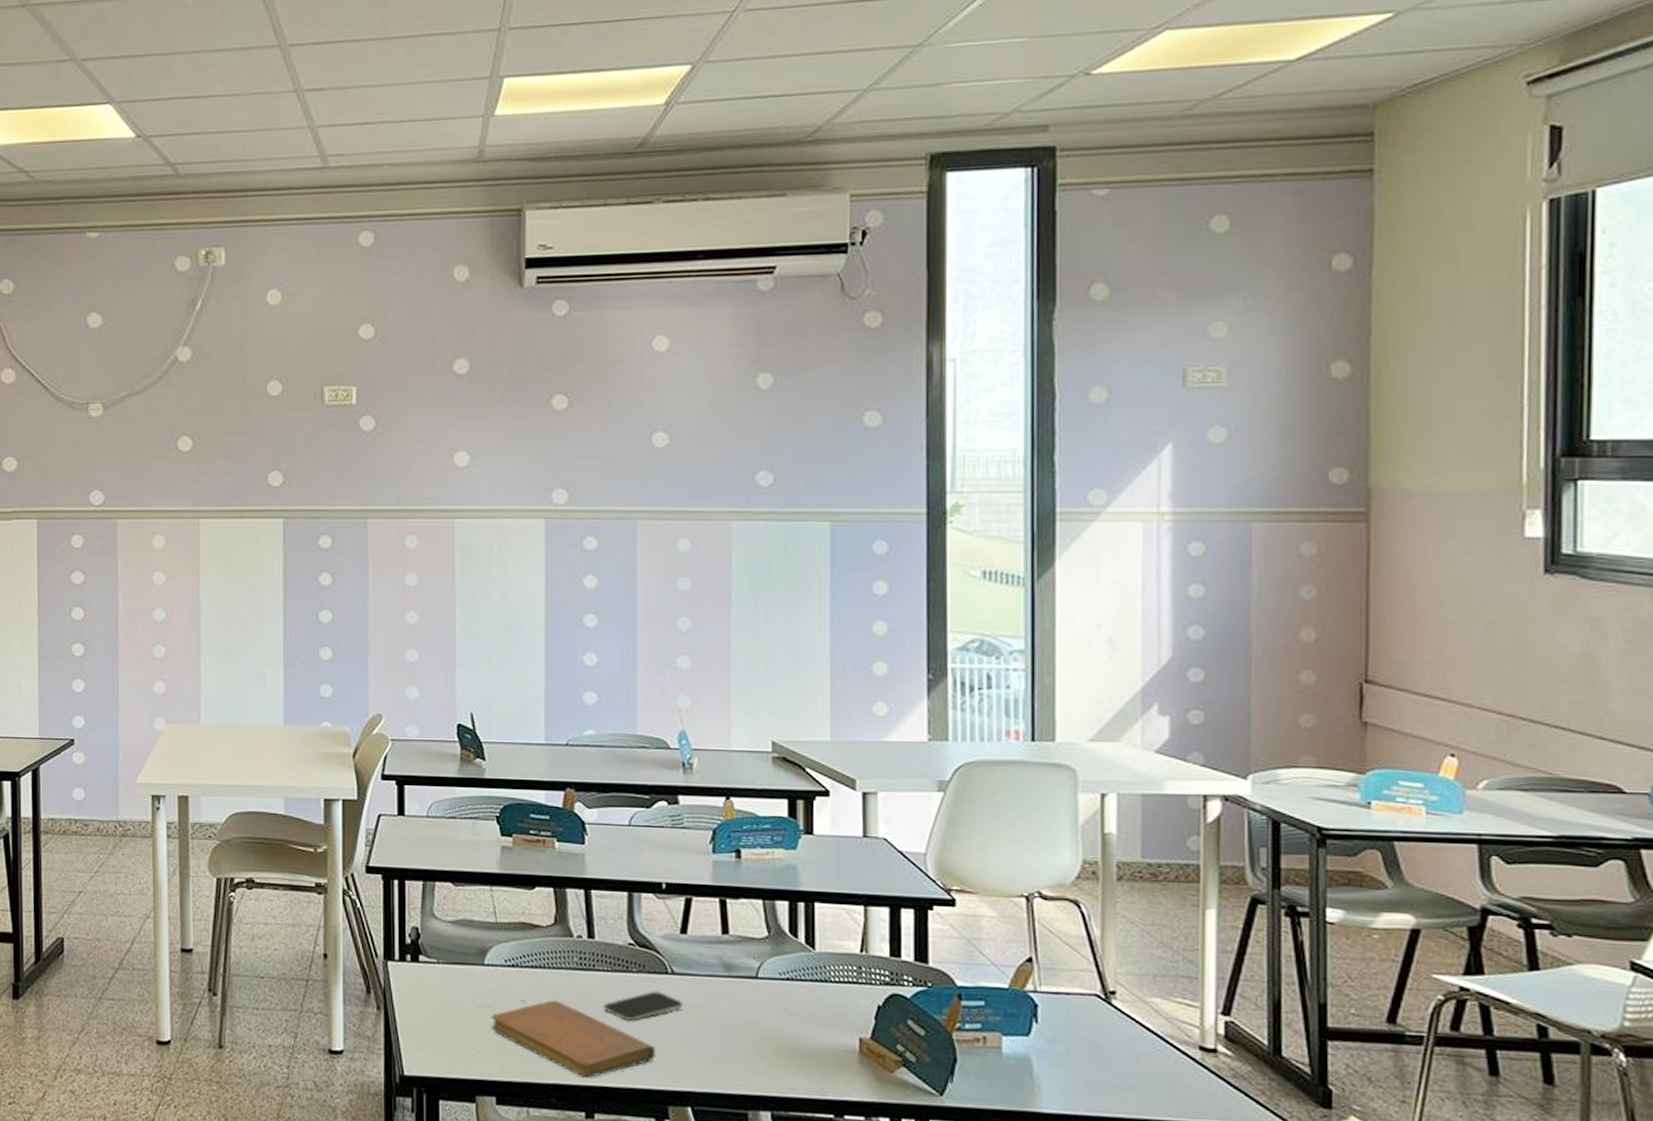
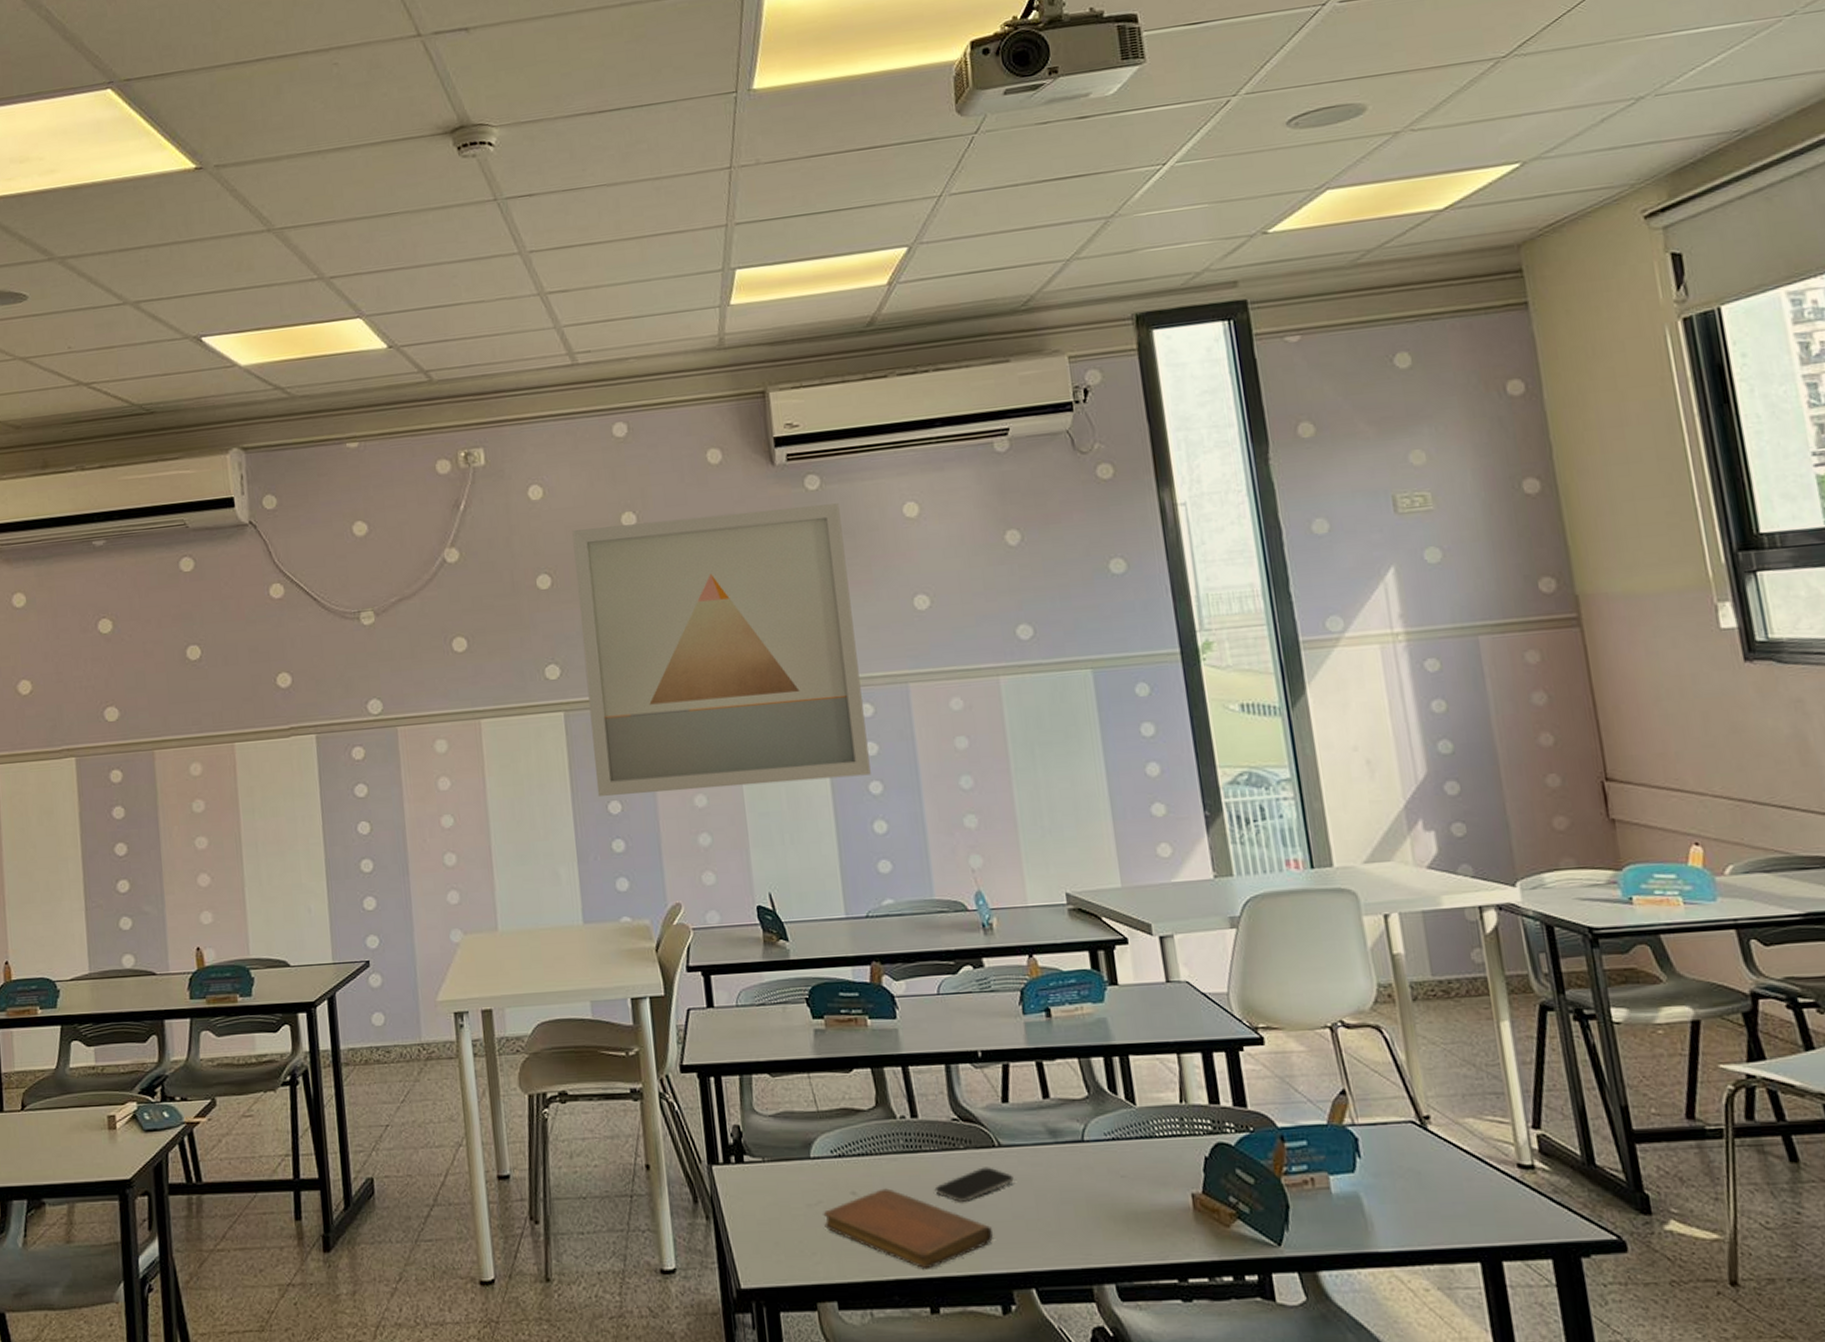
wall art: none [308,331,587,608] -> present [572,503,871,796]

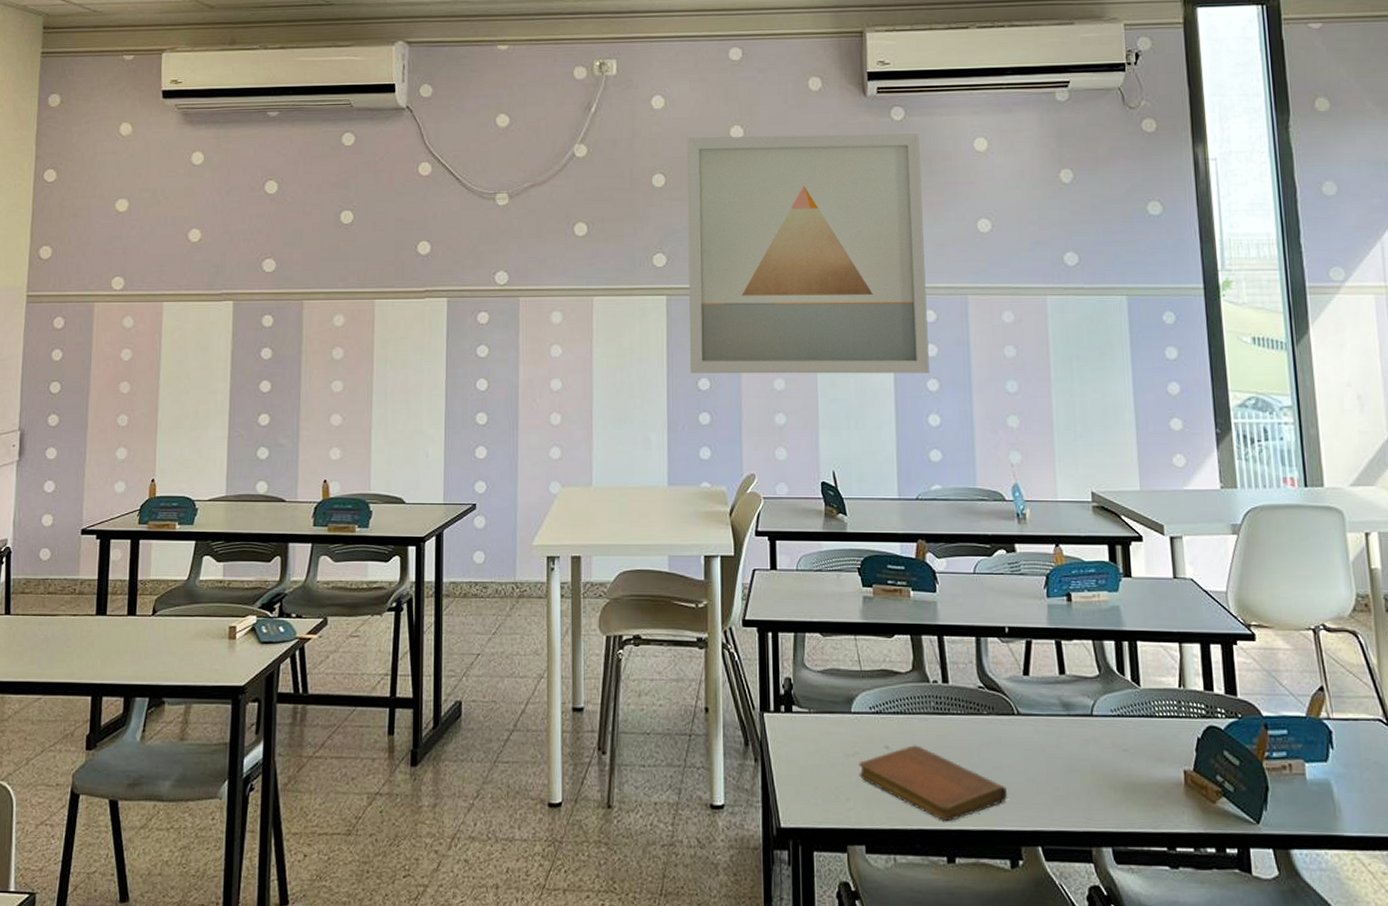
smartphone: present [934,1167,1014,1202] -> none [958,732,1029,763]

